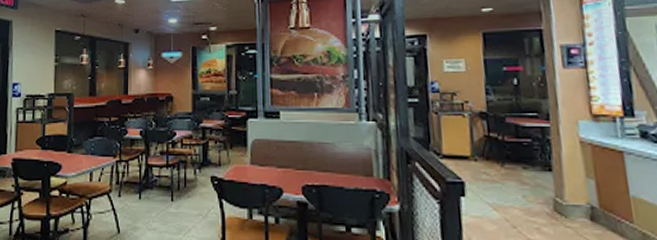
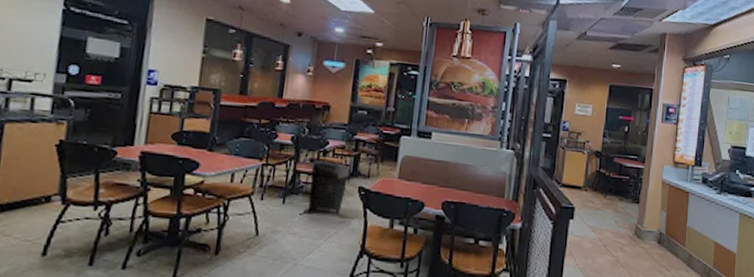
trash can: none [156,153,200,210] -> present [299,160,350,215]

